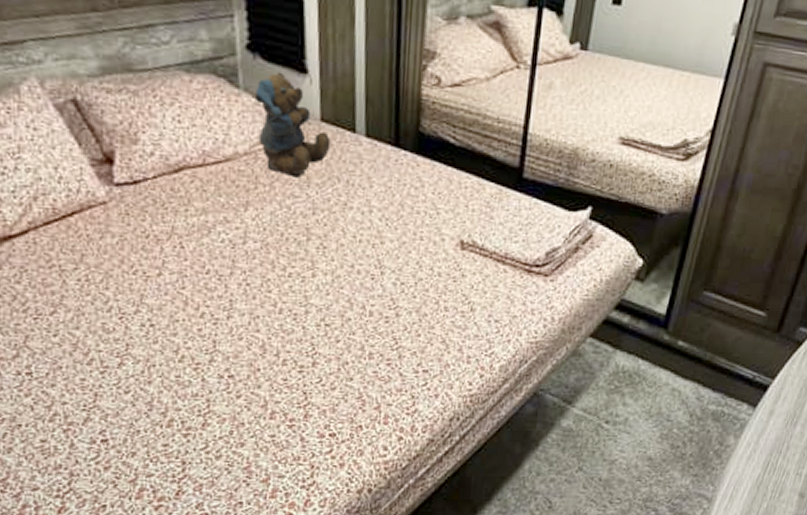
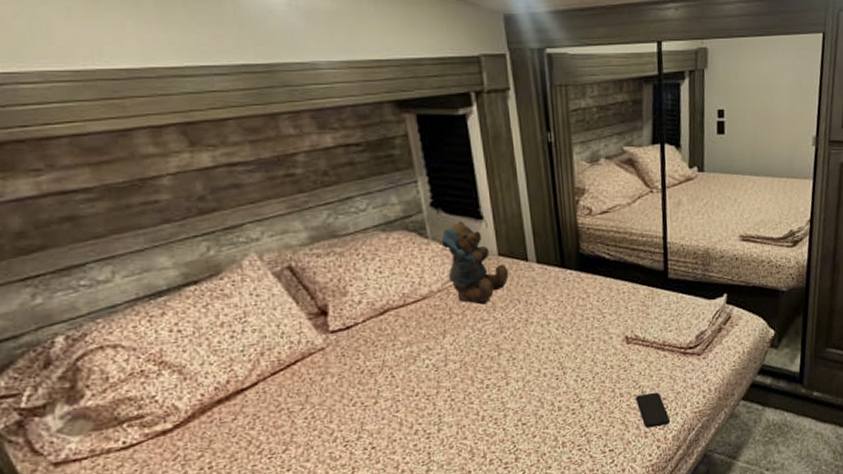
smartphone: none [462,311,501,353] -> present [635,392,671,428]

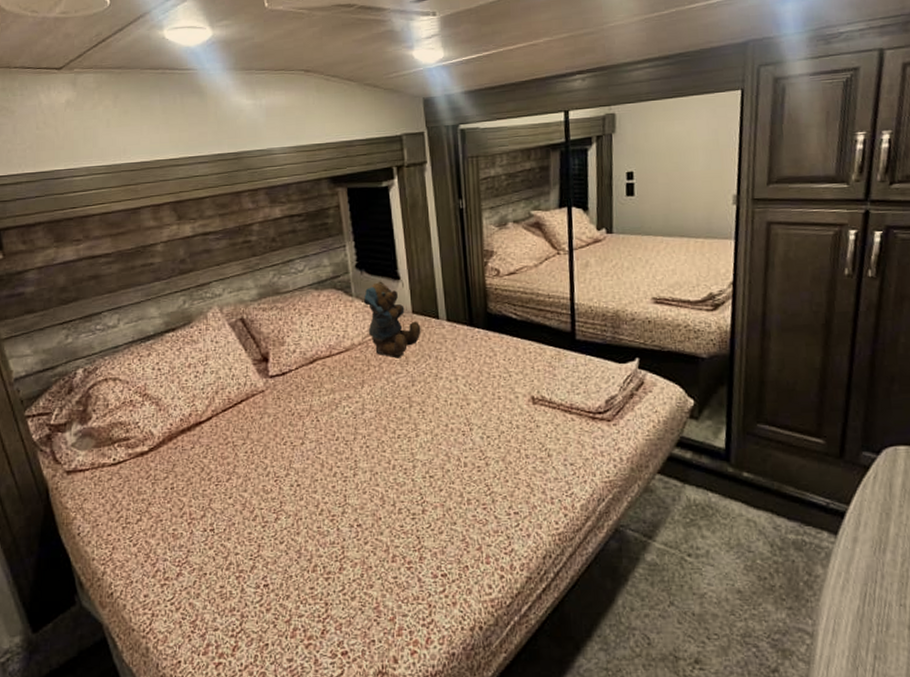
smartphone: present [635,392,671,428] -> none [541,456,579,494]

